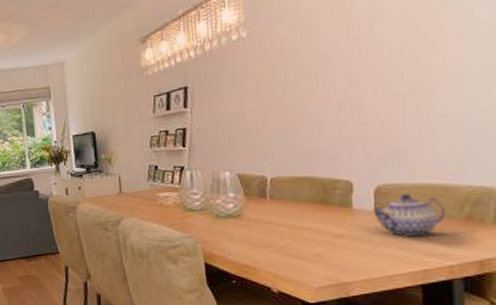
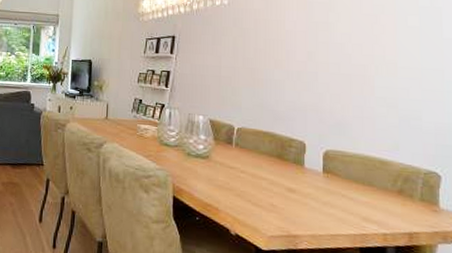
teapot: present [373,193,447,237] -> none [321,160,382,203]

